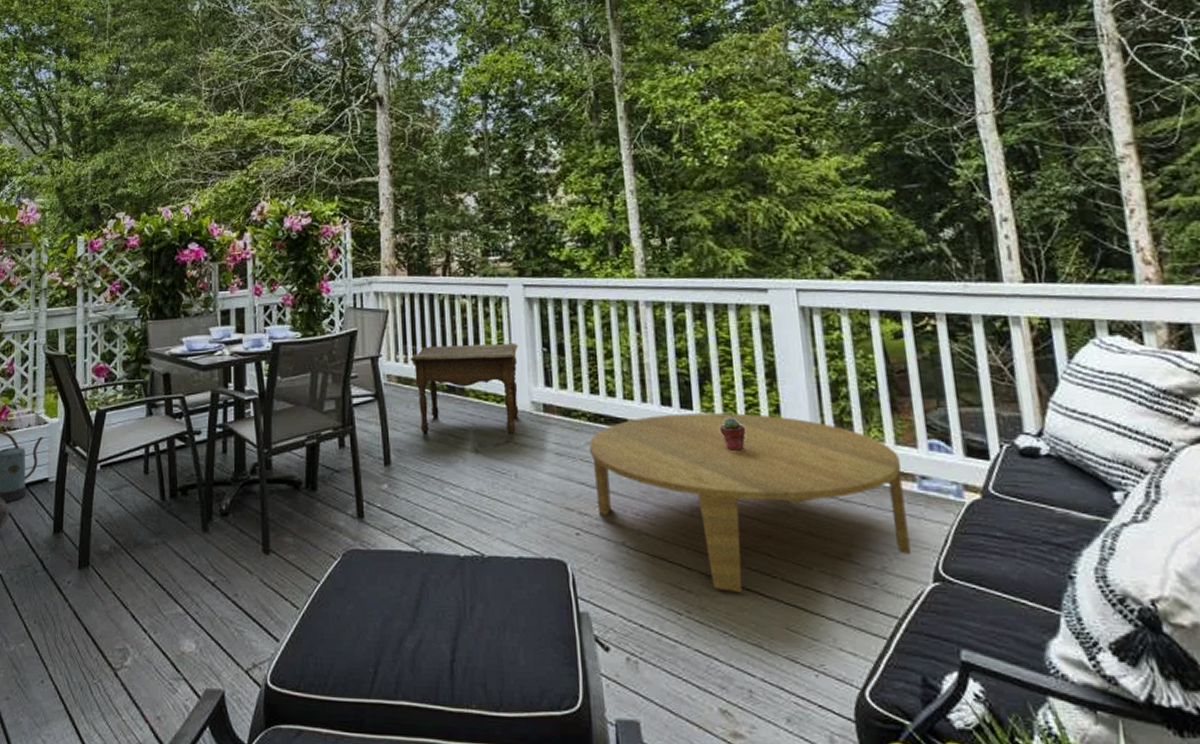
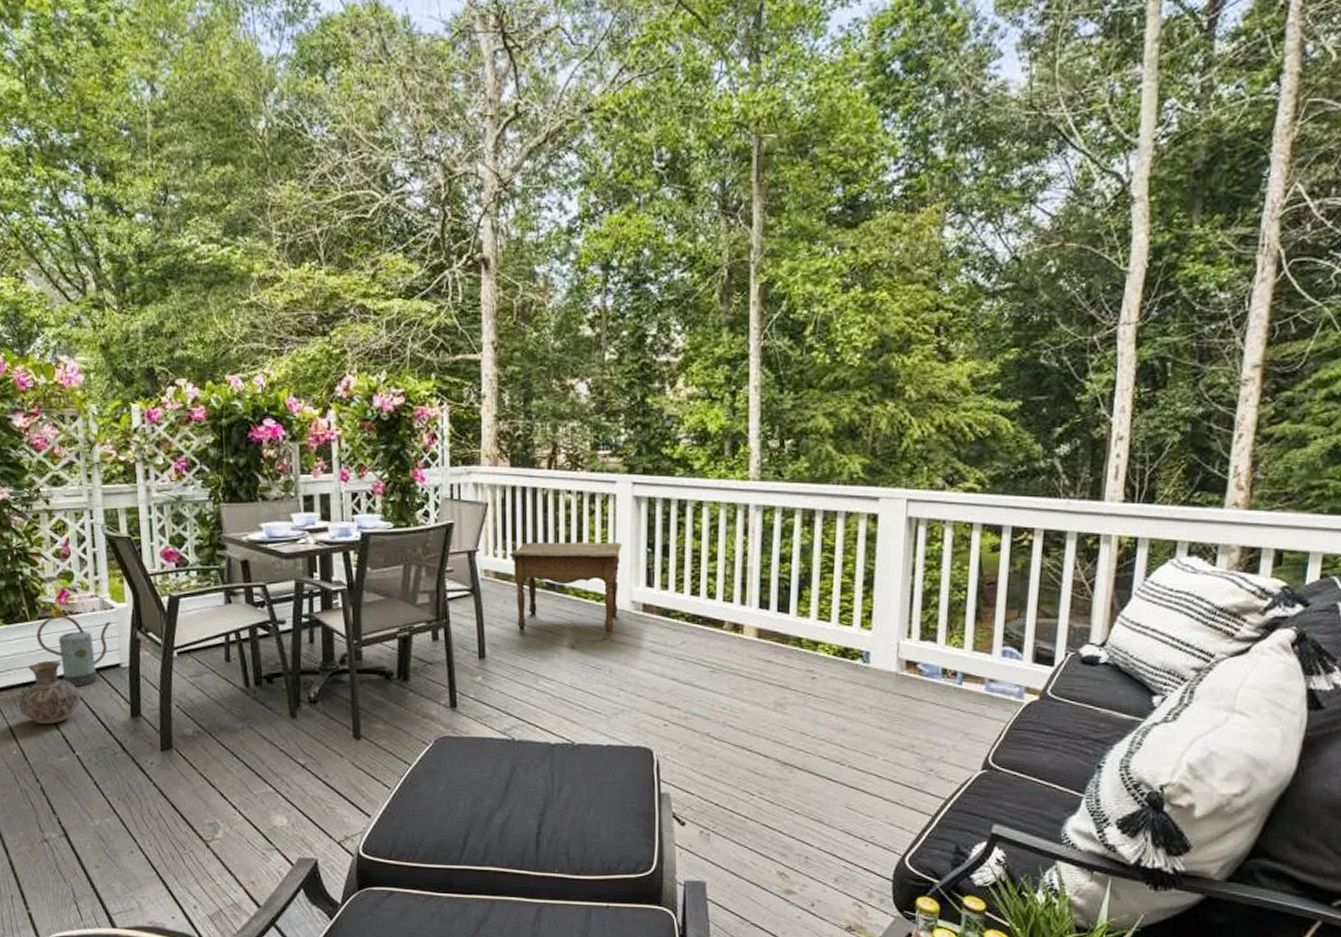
coffee table: present [588,413,911,592] -> none [684,617,975,777]
potted succulent: present [718,418,746,451] -> none [811,622,837,653]

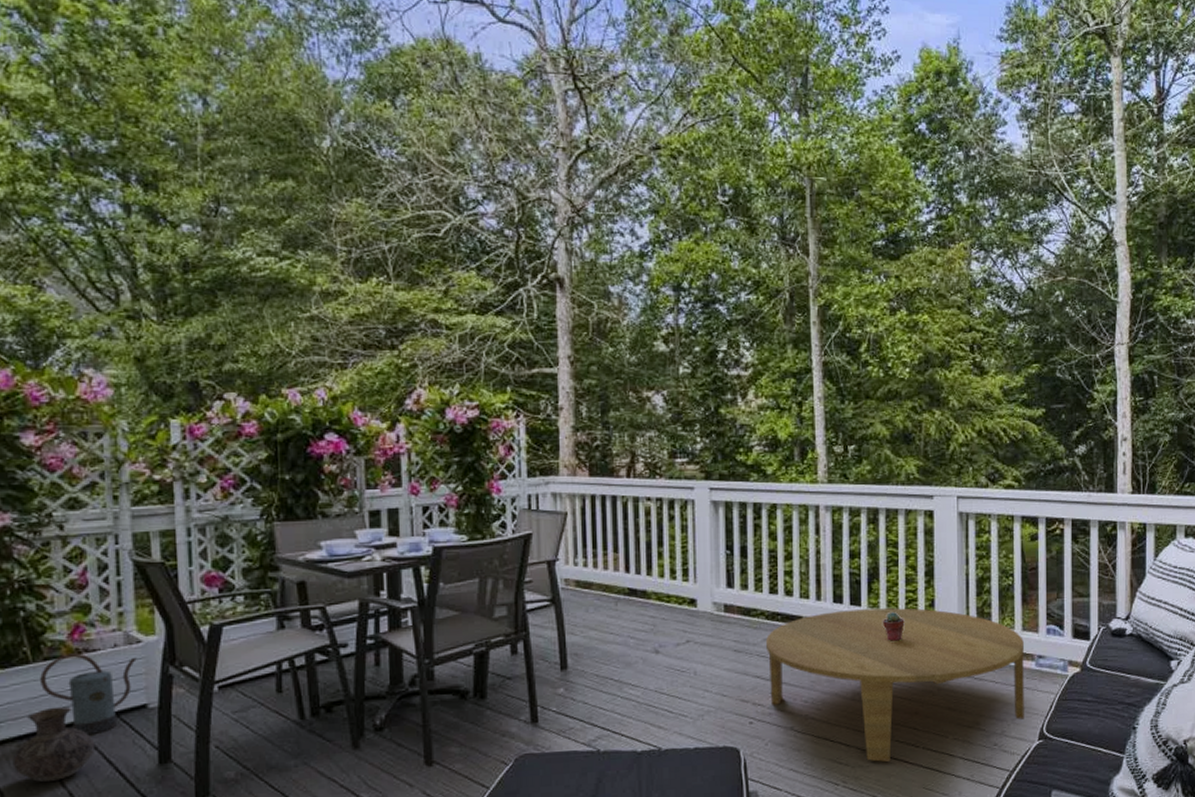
side table: present [509,542,622,633] -> none [590,545,702,639]
coffee table: none [684,617,975,777] -> present [765,608,1025,762]
potted succulent: none [811,622,837,653] -> present [882,612,905,641]

